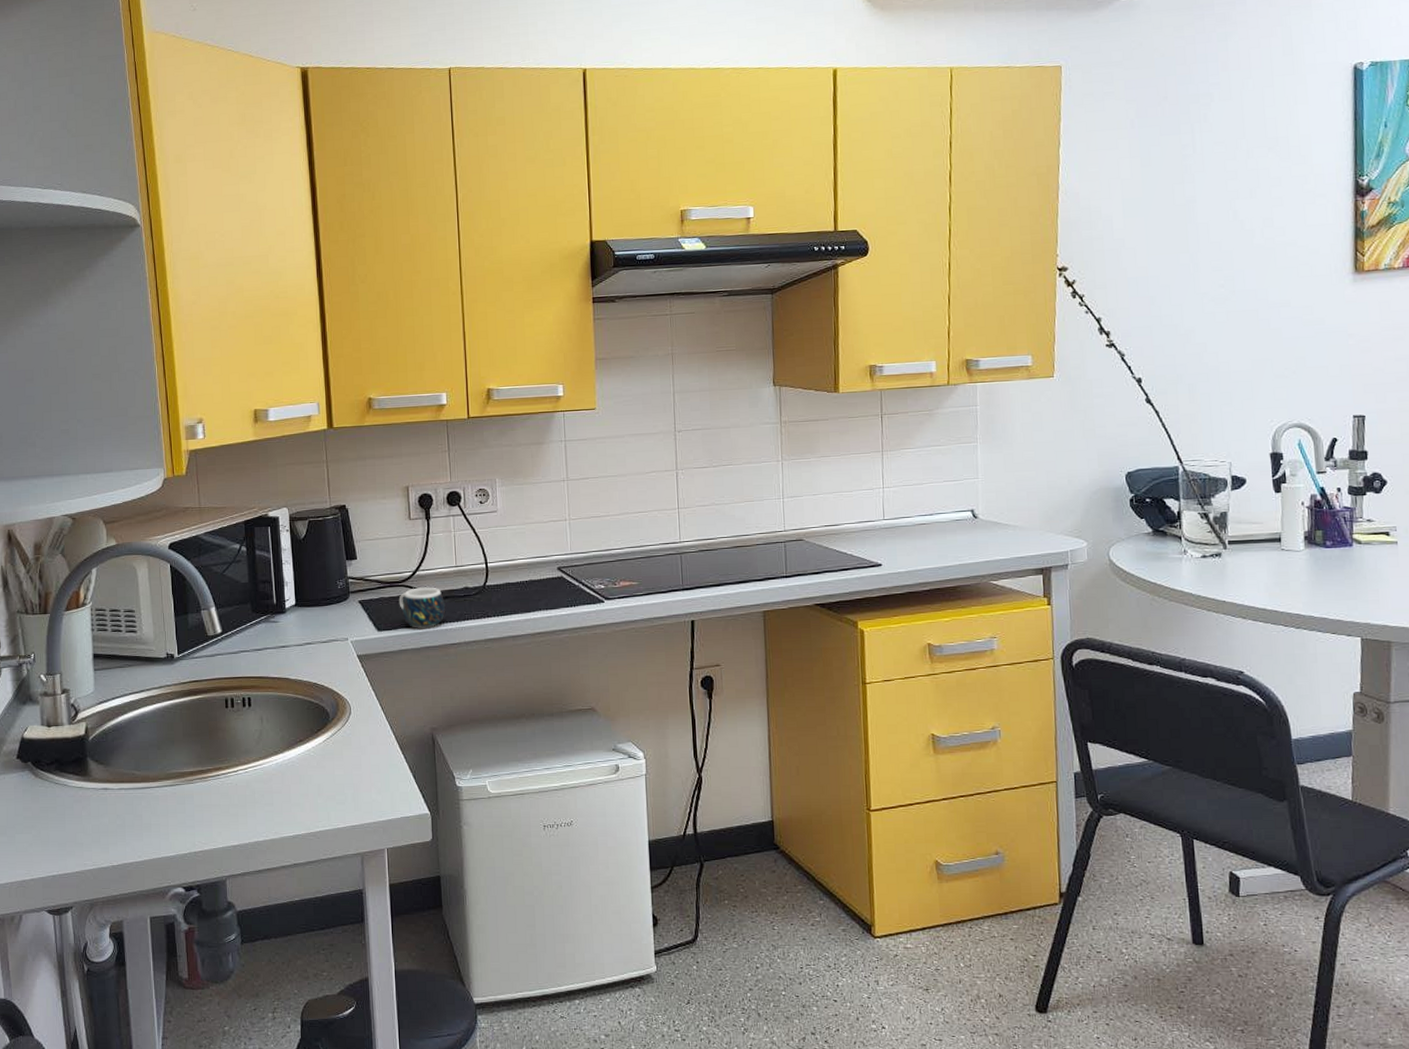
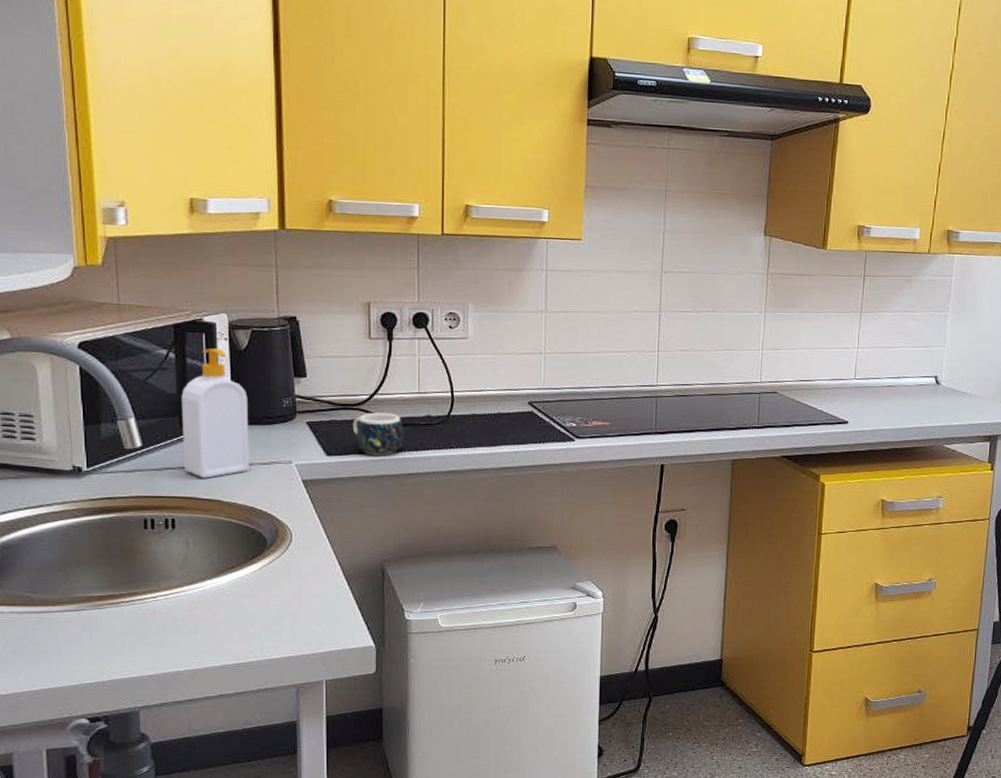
soap bottle: none [252,539,312,659] -> present [181,347,249,478]

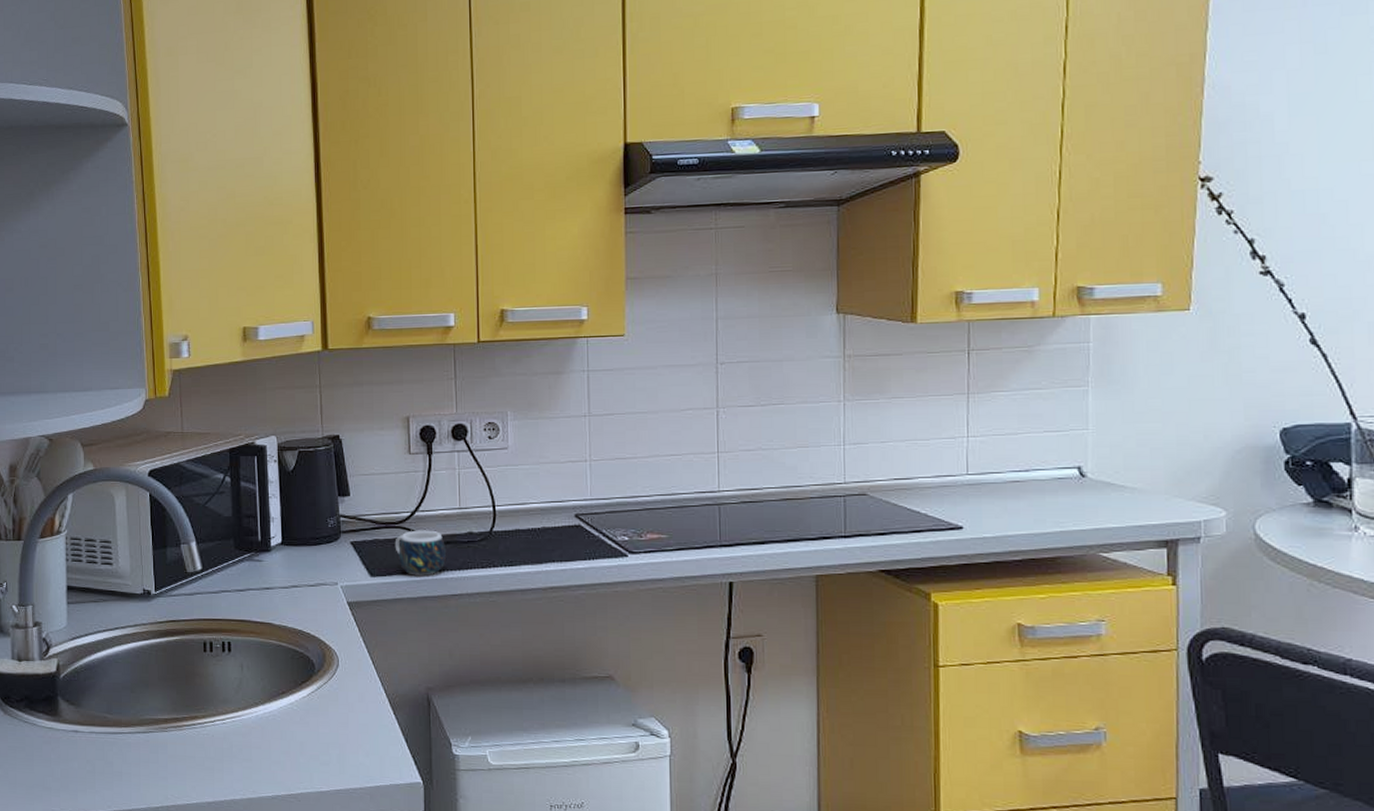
soap bottle: present [181,347,249,478] -> none [236,470,298,601]

